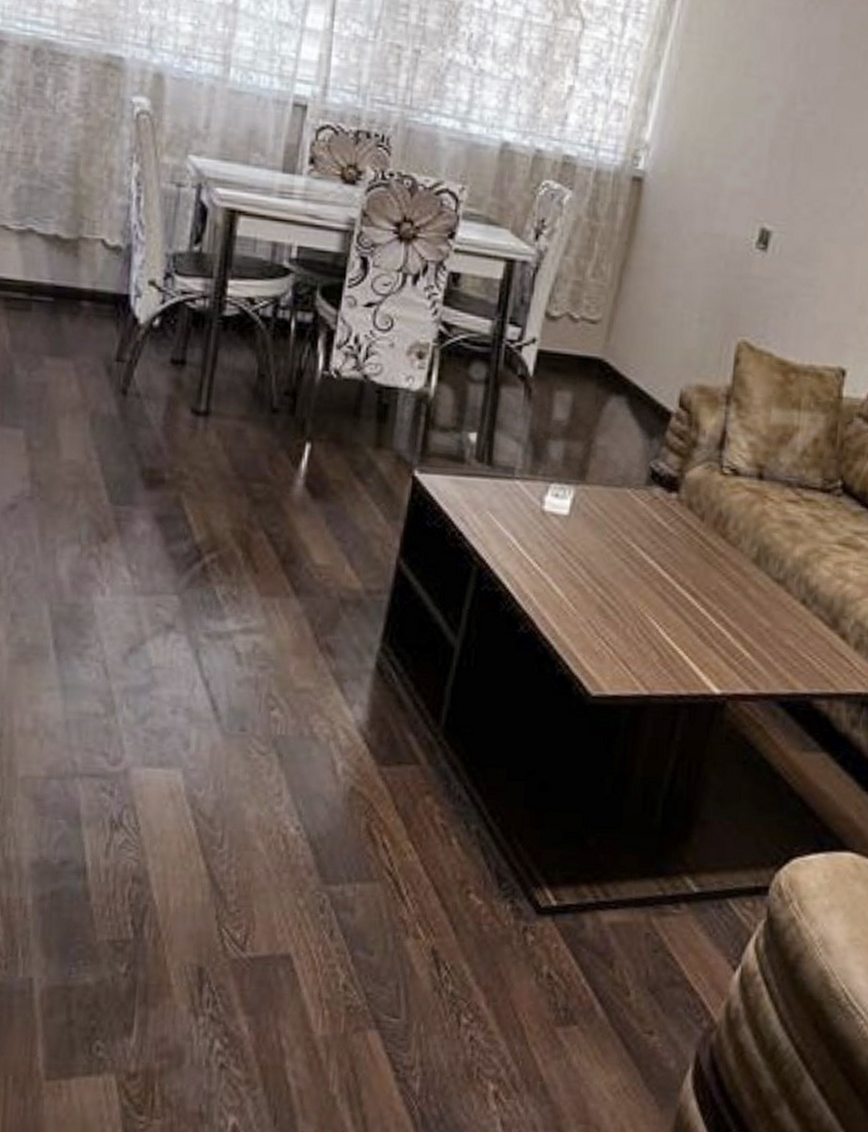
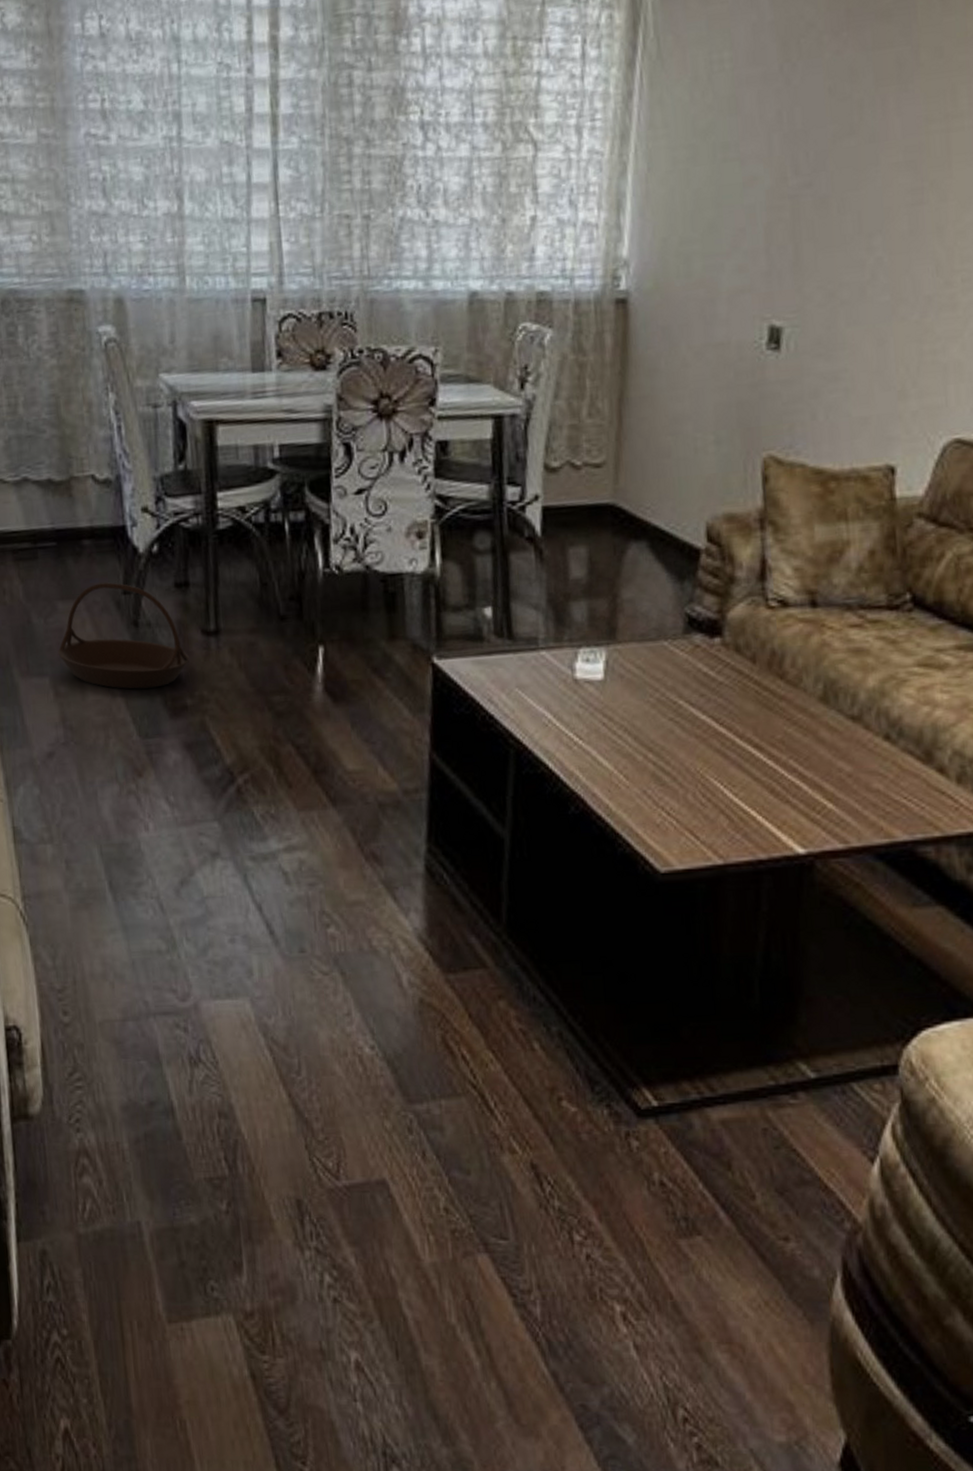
basket: none [37,346,175,457] -> present [58,582,190,689]

